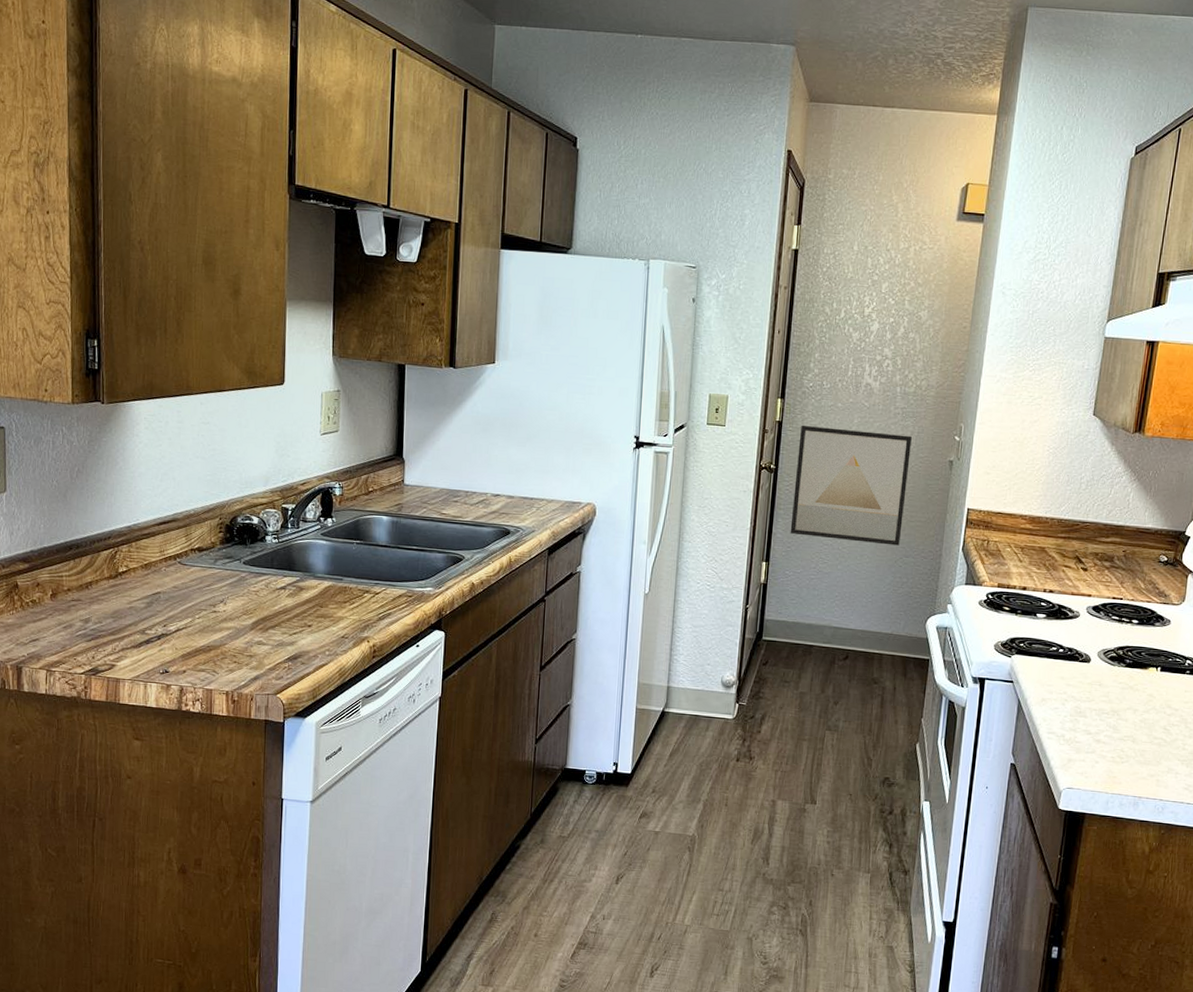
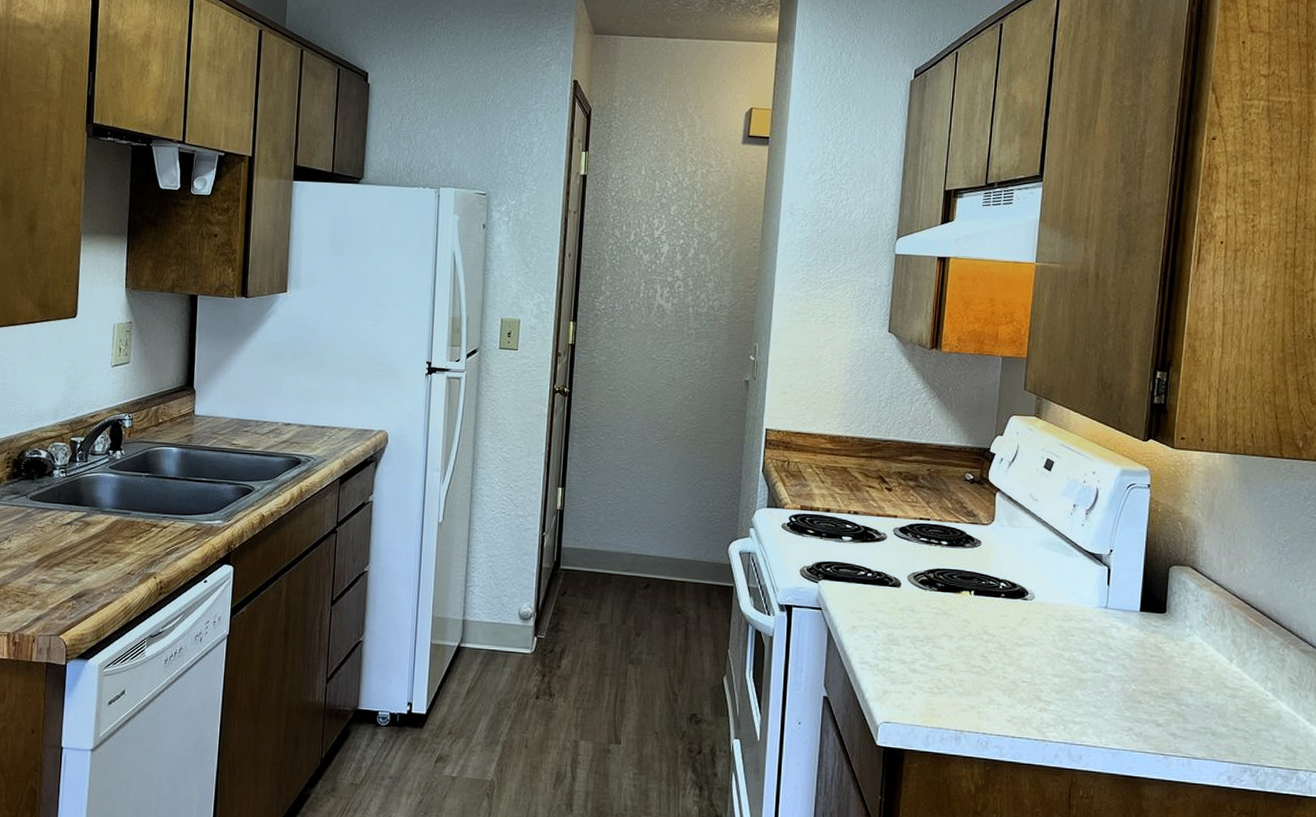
wall art: present [790,425,912,546] -> none [586,347,706,468]

